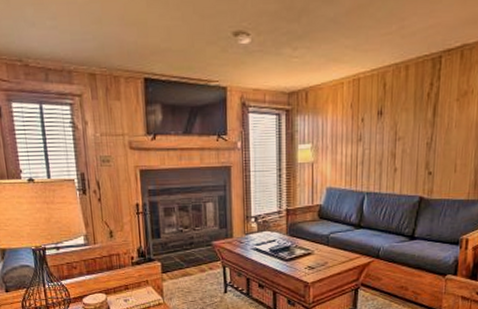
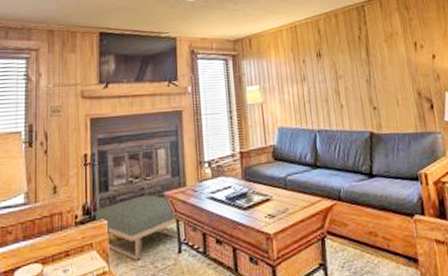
footstool: none [149,243,231,296] -> present [94,194,185,260]

